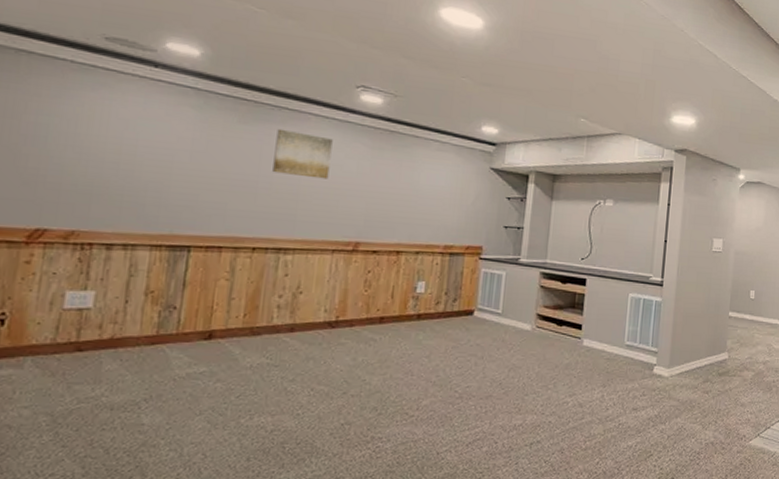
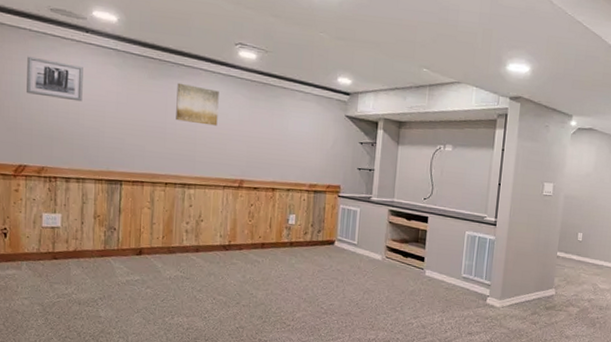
wall art: none [58,93,147,150] -> present [27,56,83,102]

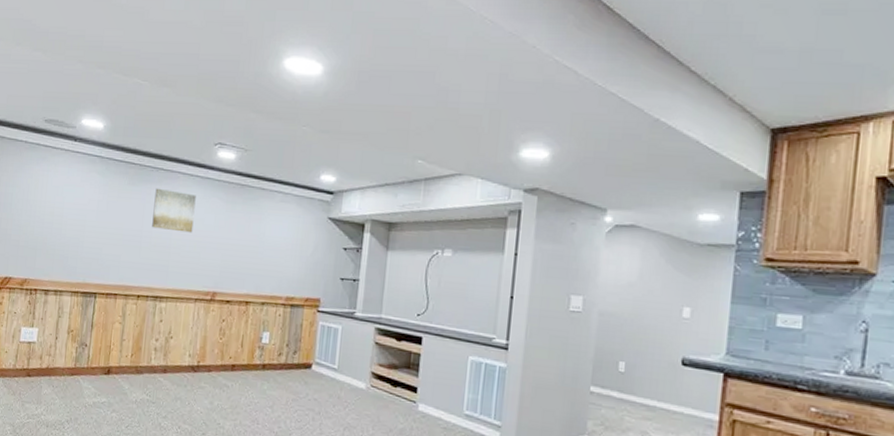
wall art: present [27,56,83,102] -> none [18,167,69,211]

